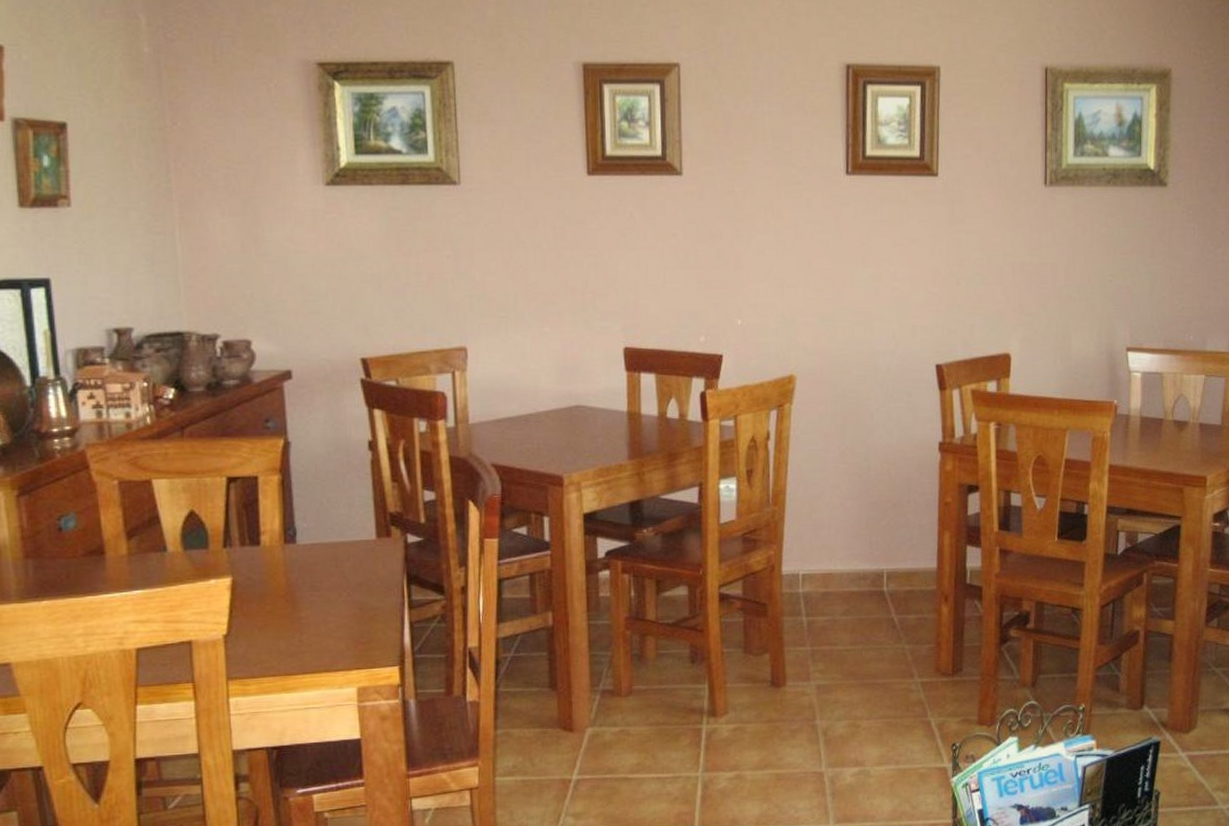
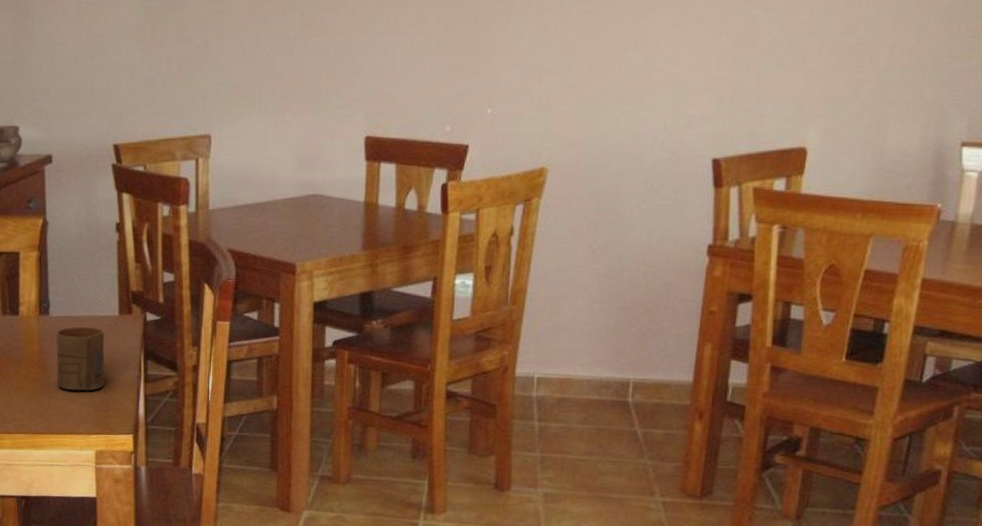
cup: none [305,553,363,624] -> present [56,326,105,391]

